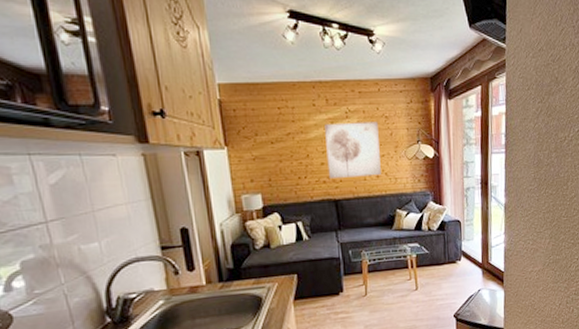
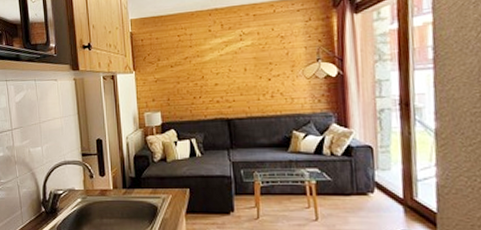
wall art: present [325,122,381,178] -> none [219,42,276,98]

